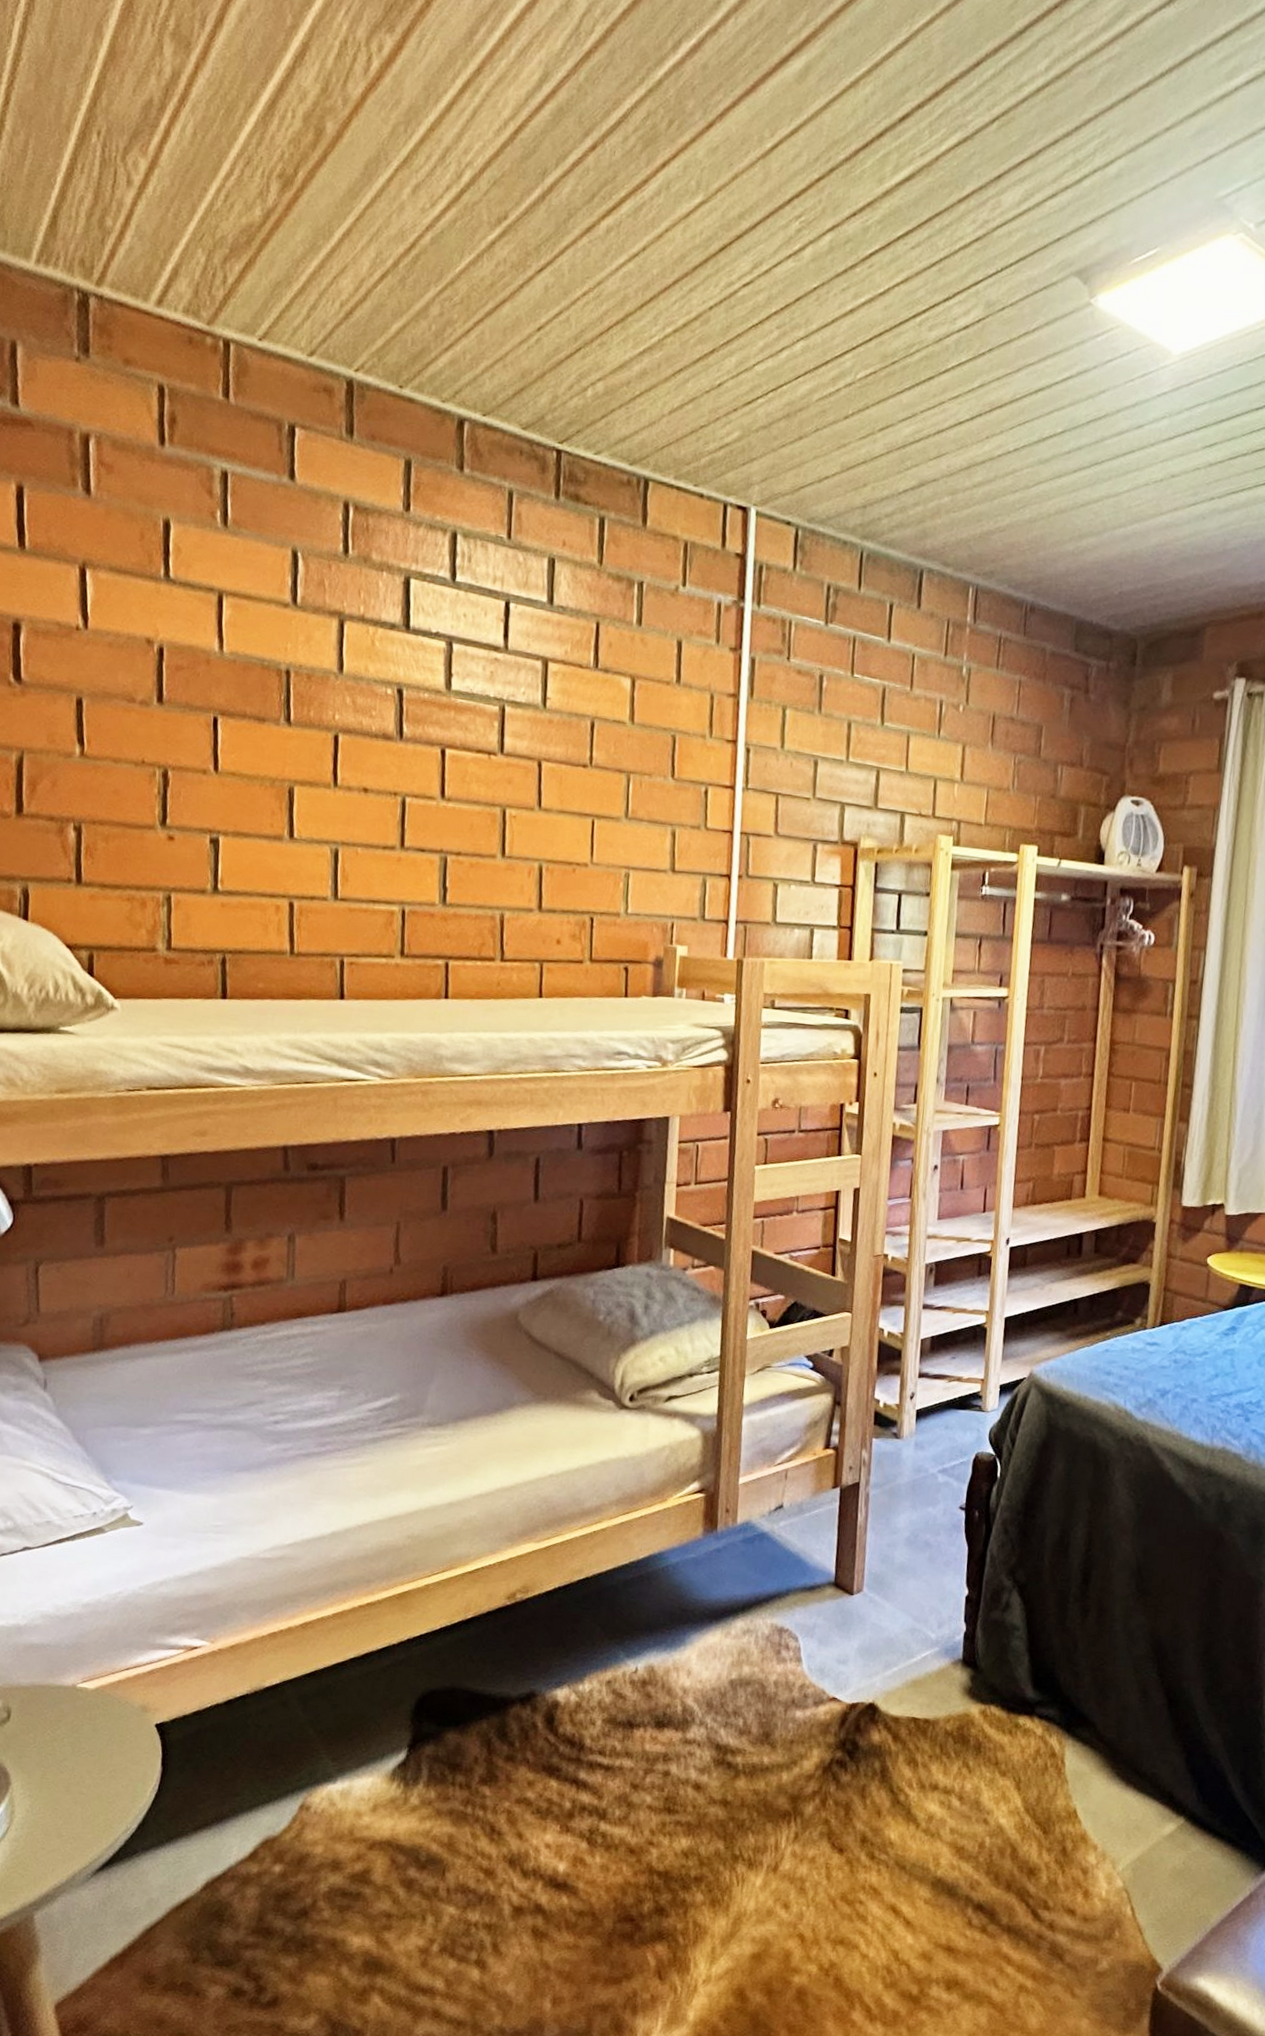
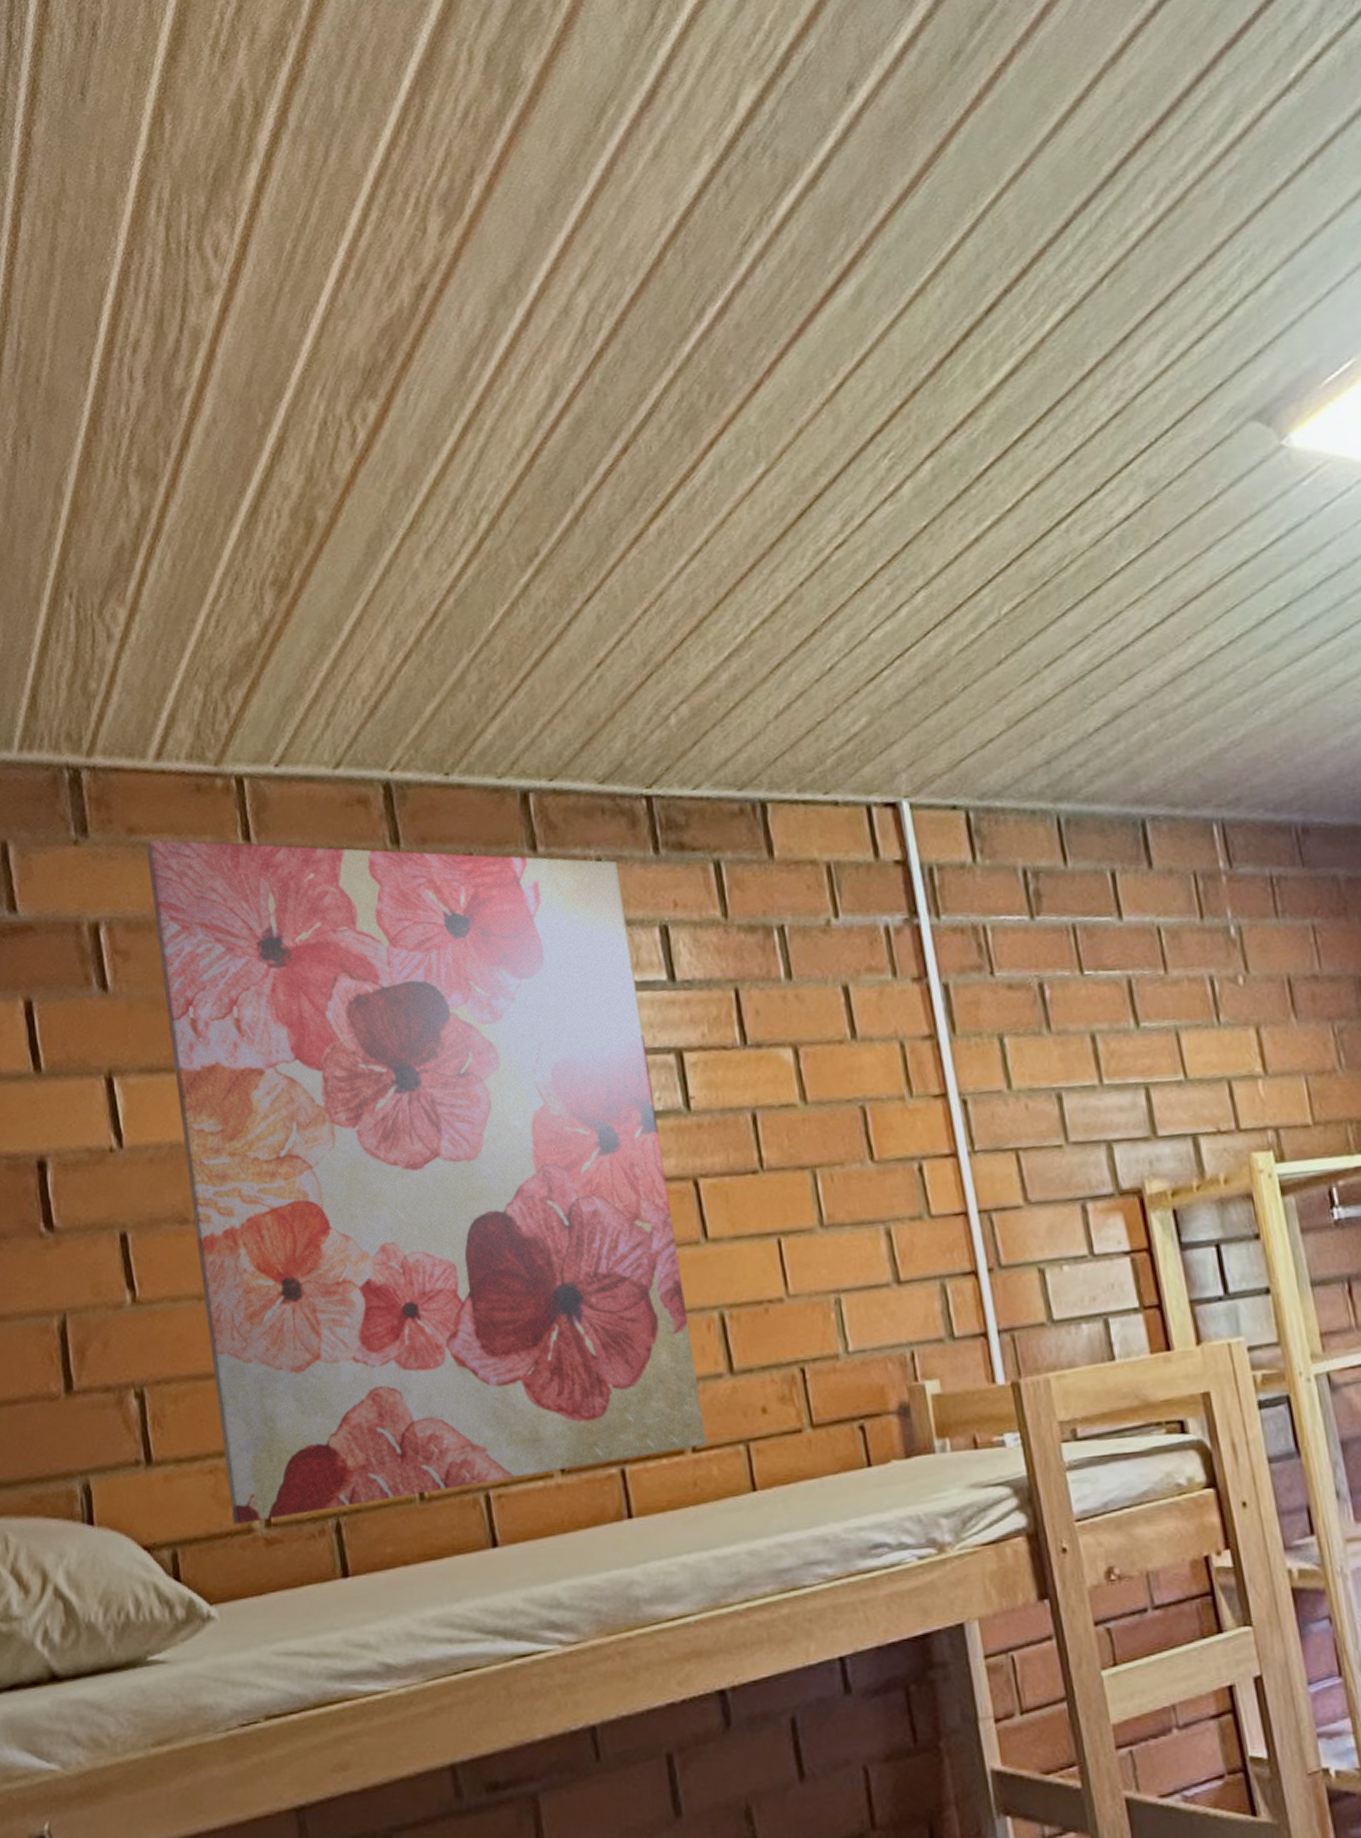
wall art: none [138,375,525,959] -> present [147,839,707,1525]

